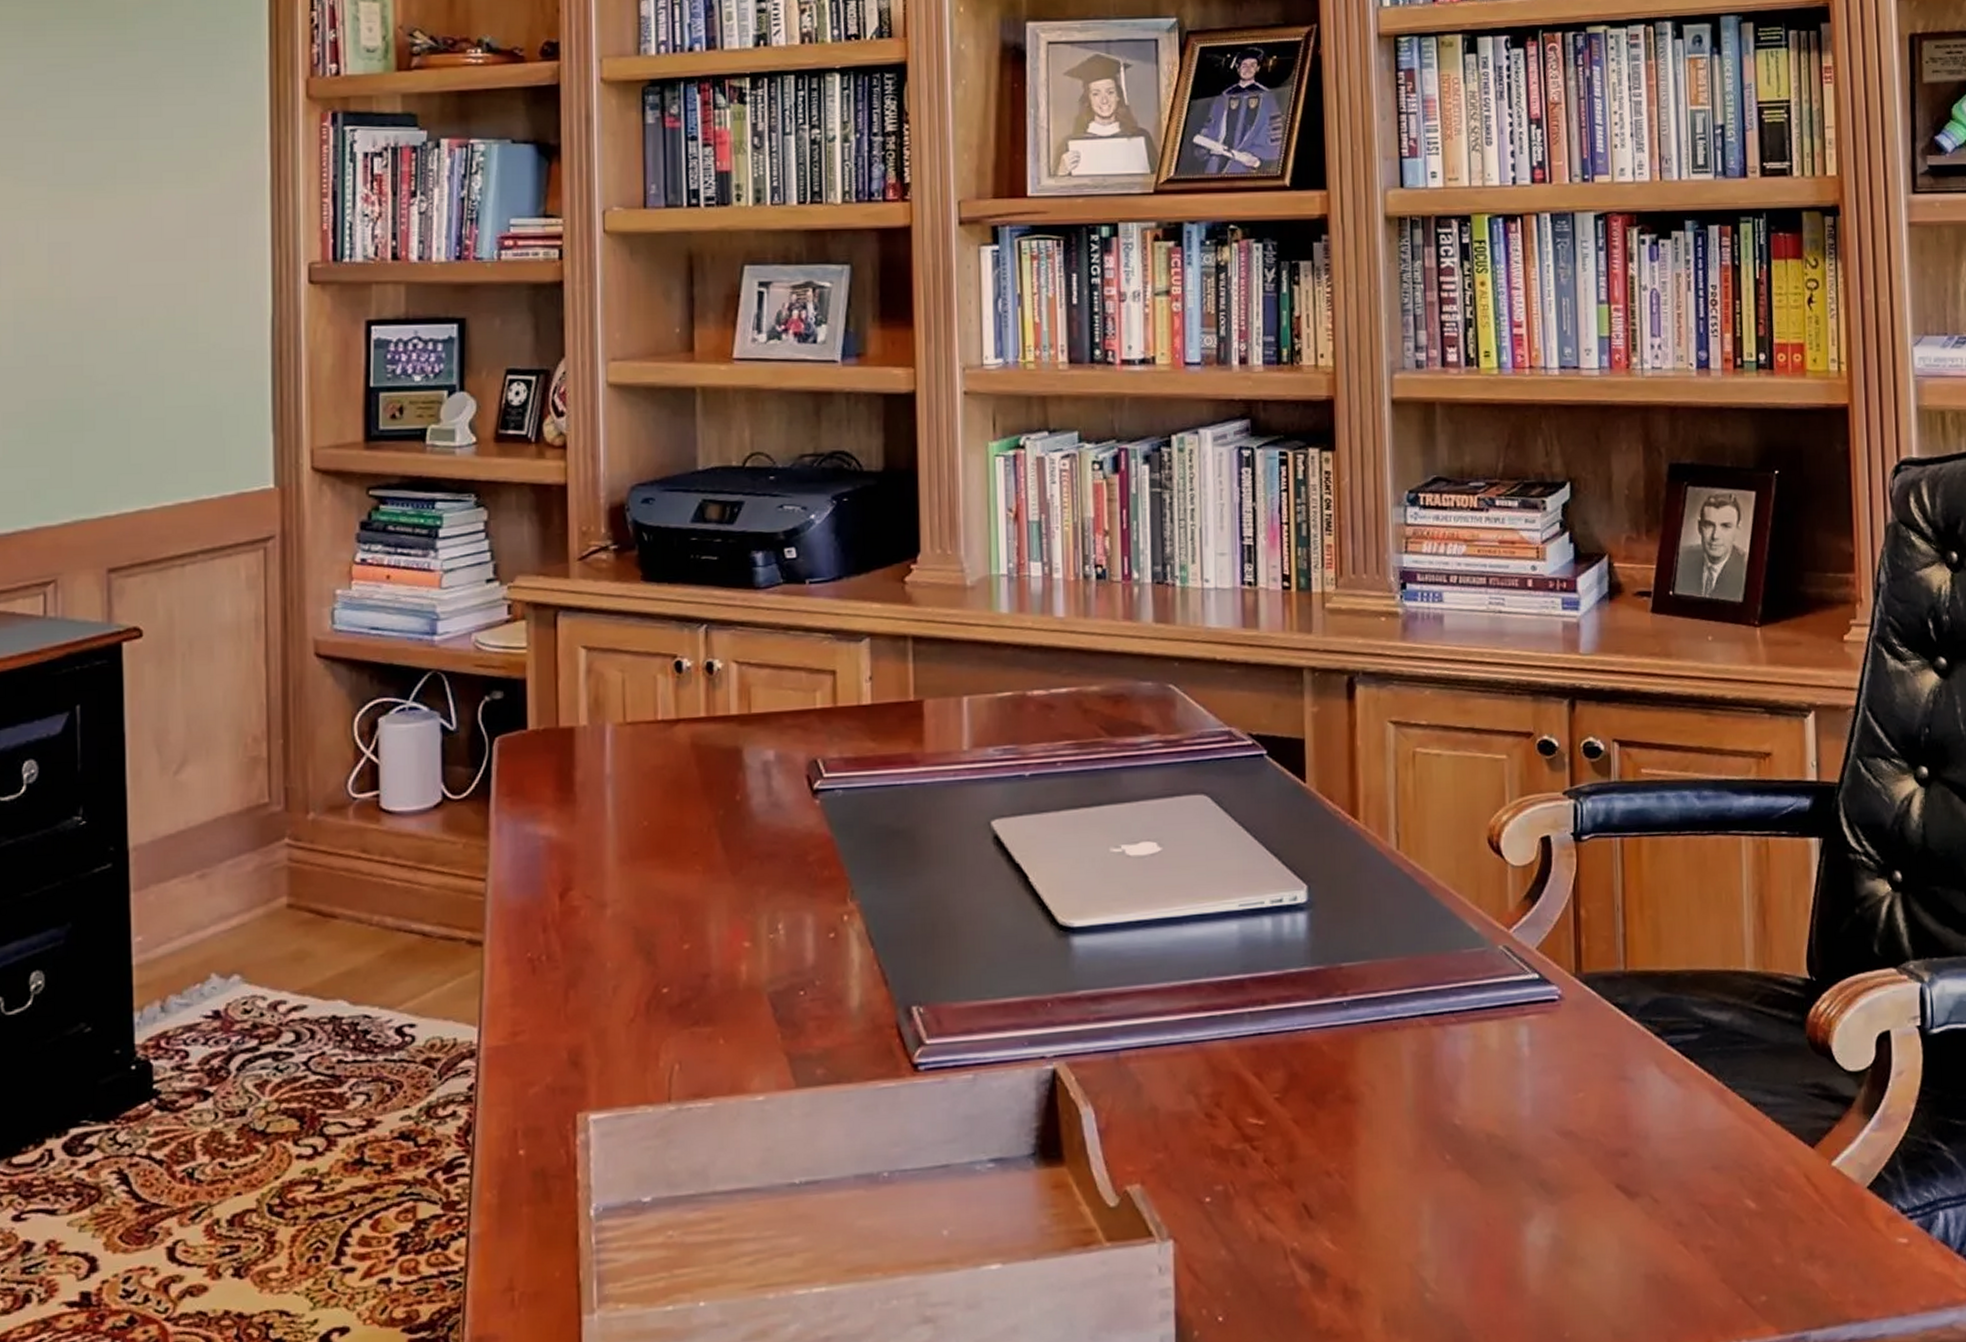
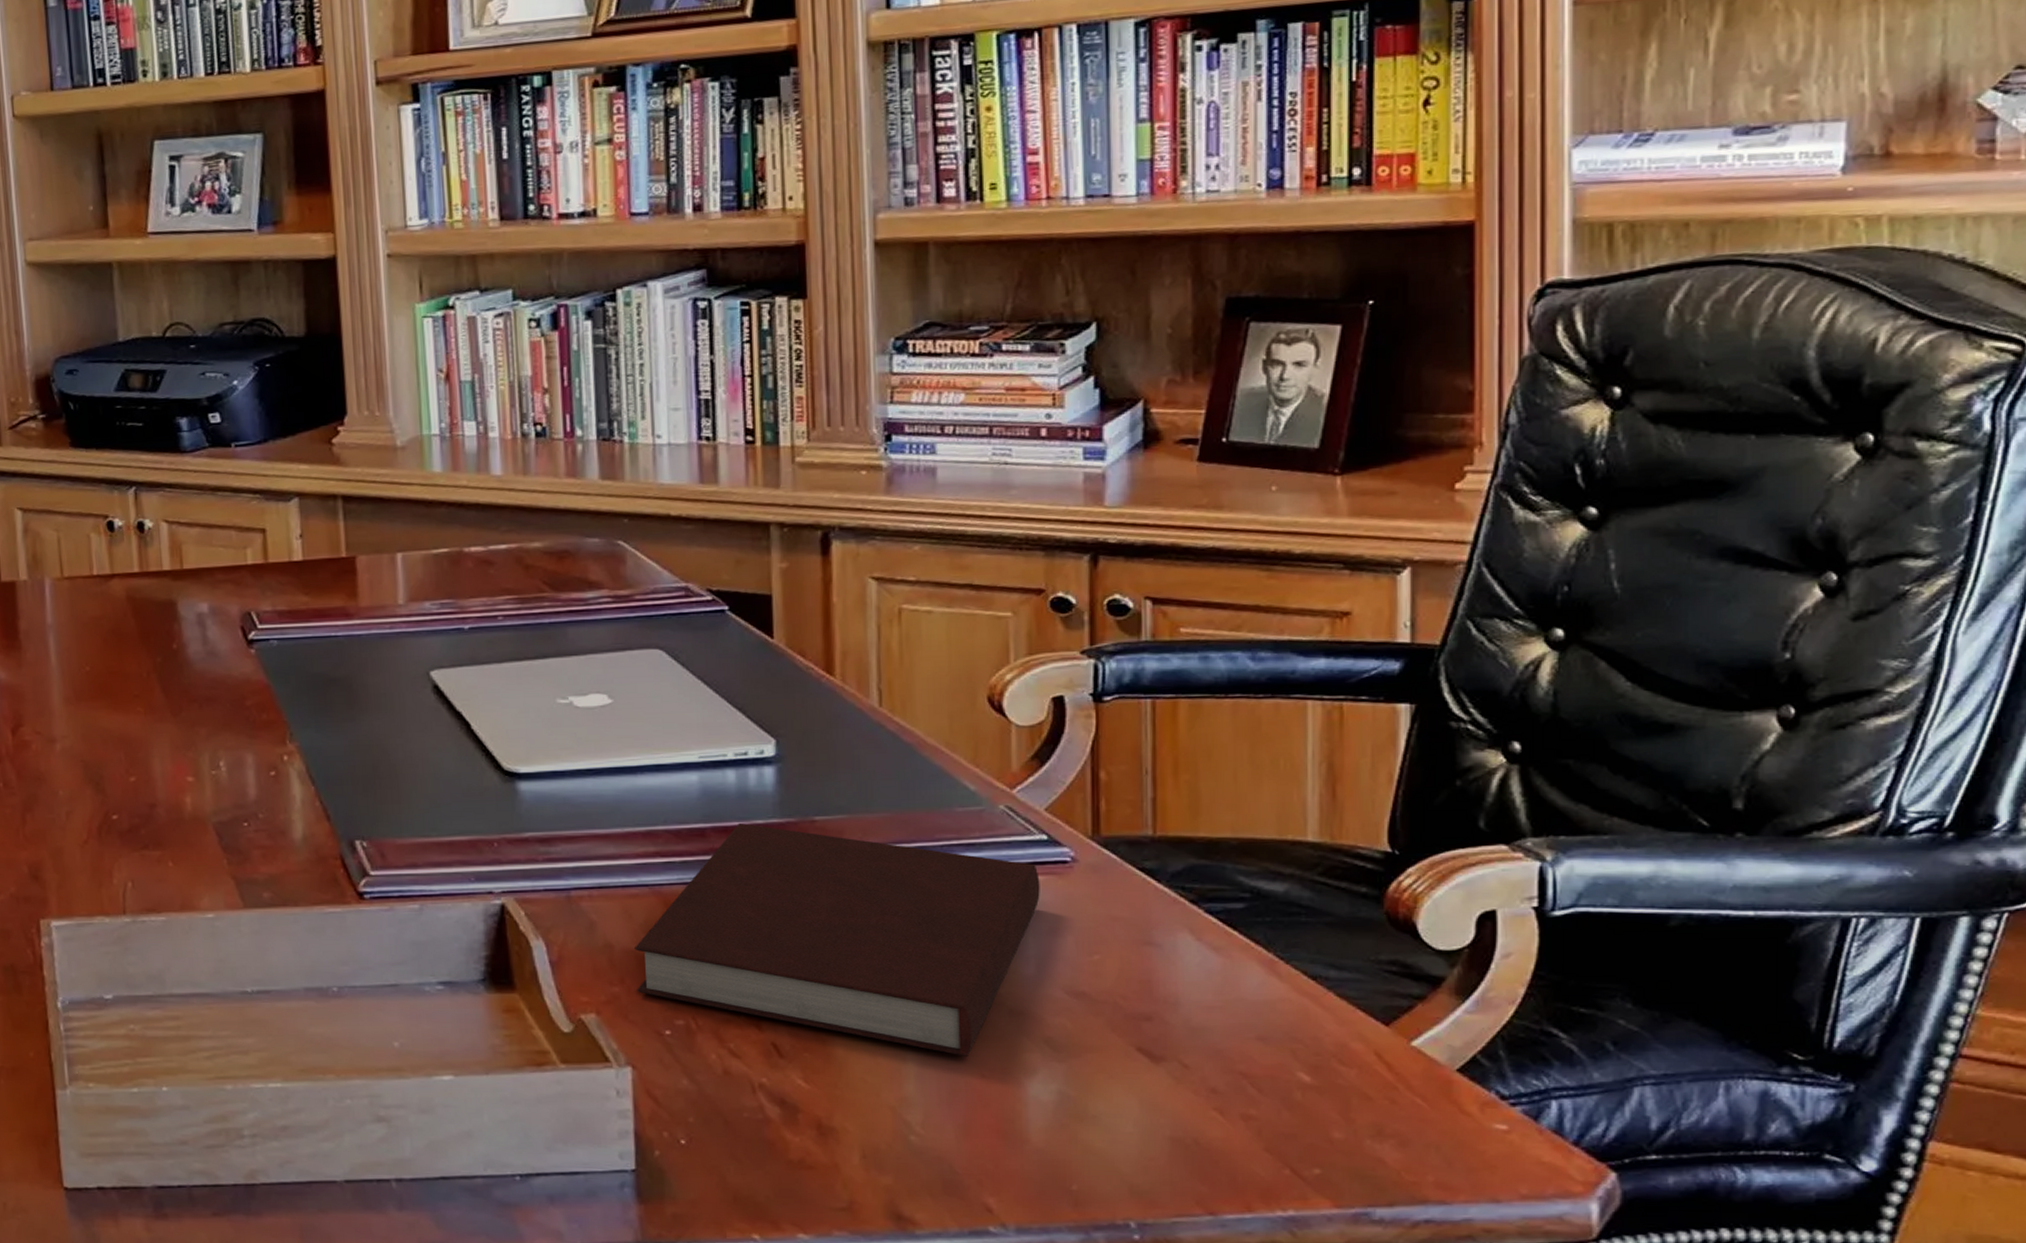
notebook: none [1178,973,1534,1205] -> present [634,823,1040,1056]

